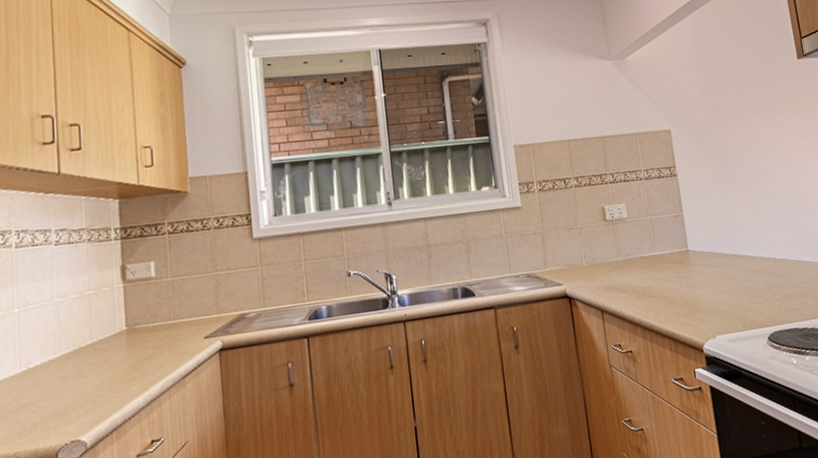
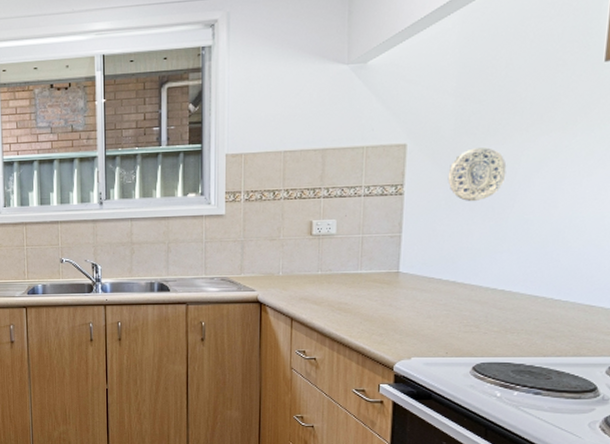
decorative plate: none [708,130,753,179] -> present [447,147,507,202]

